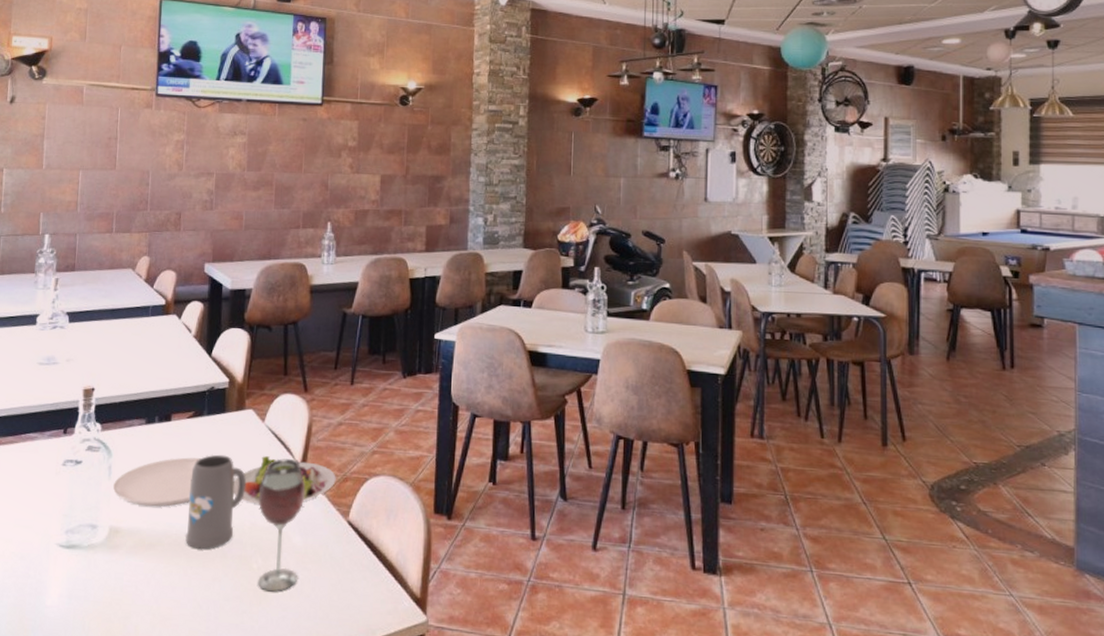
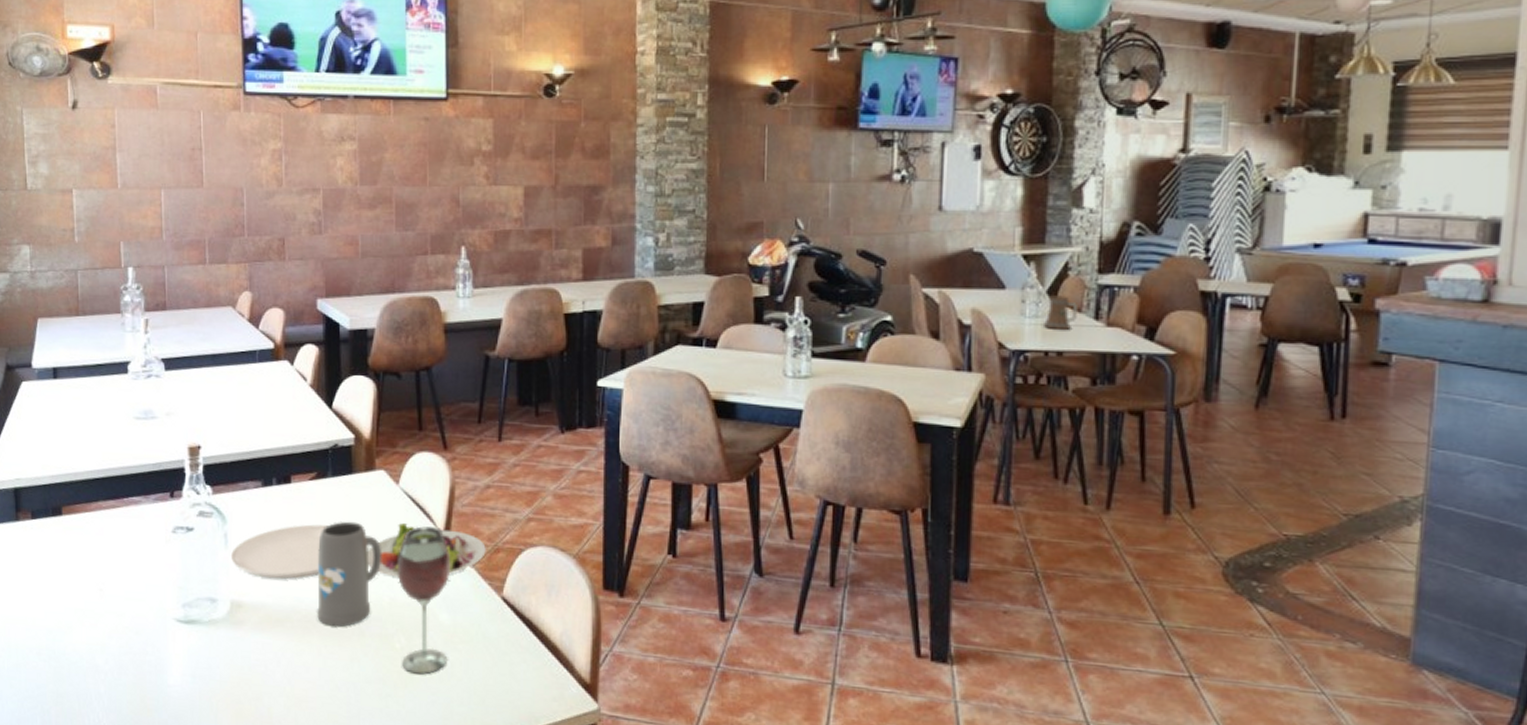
beer mug: none [786,269,811,296] -> present [1044,295,1077,330]

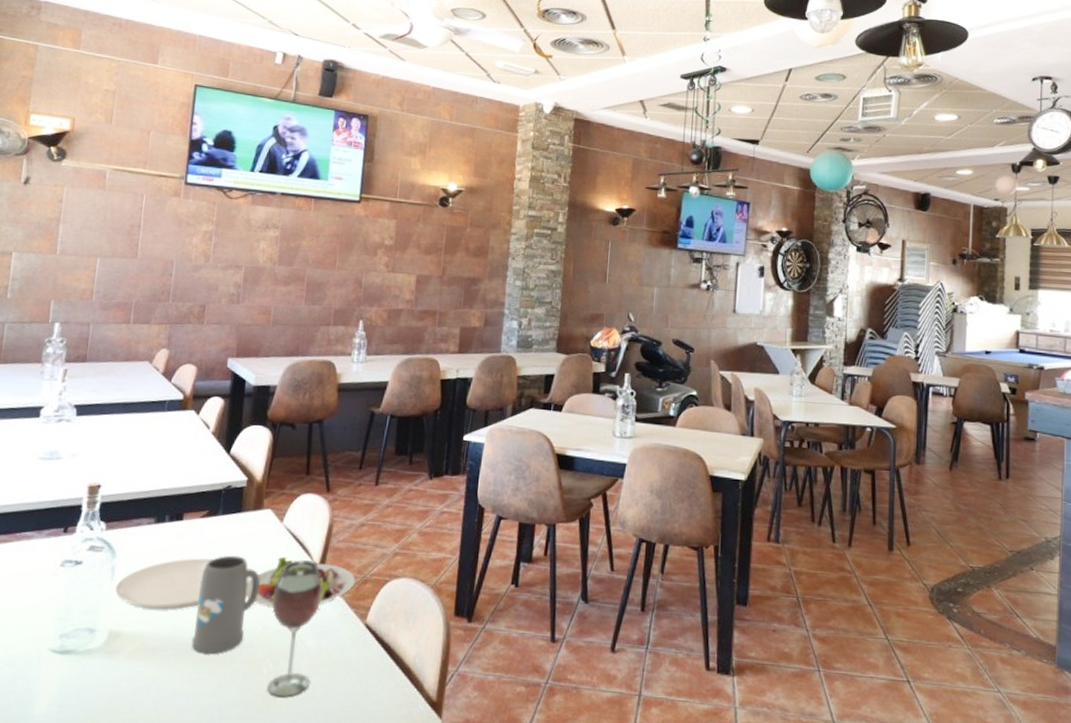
beer mug: present [1044,295,1077,330] -> none [806,380,829,407]

